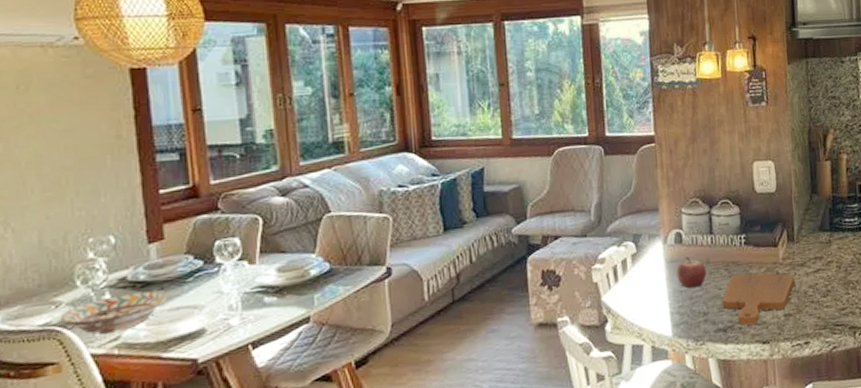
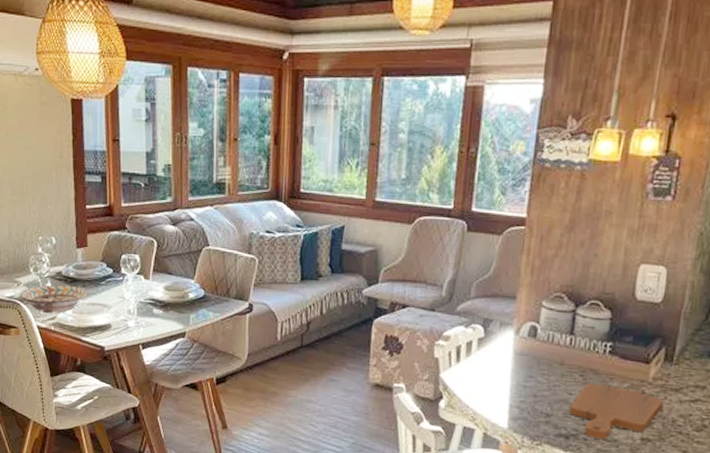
fruit: present [676,257,706,288] -> none [523,353,558,387]

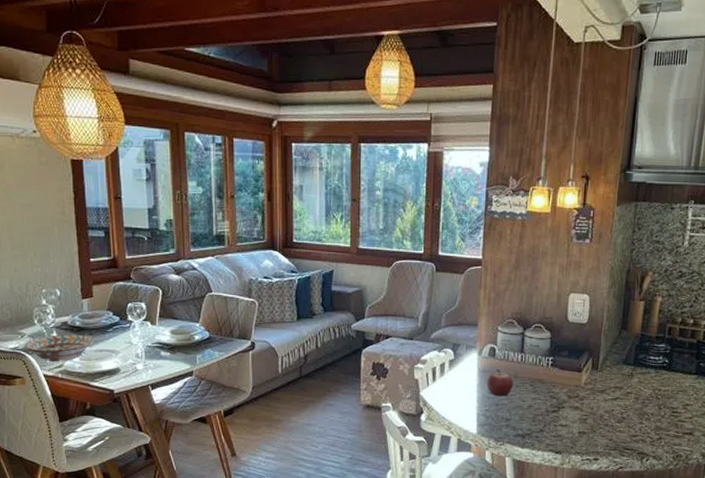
fruit: none [523,353,558,387] -> present [487,369,513,397]
cutting board: present [569,382,665,439] -> none [523,390,594,435]

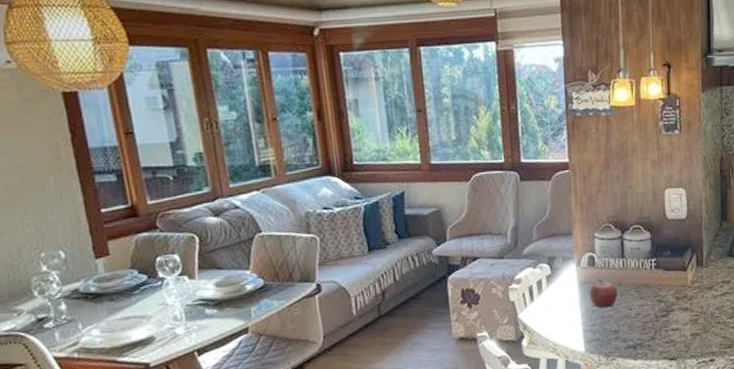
decorative bowl: present [25,335,95,361] -> none [24,302,118,340]

